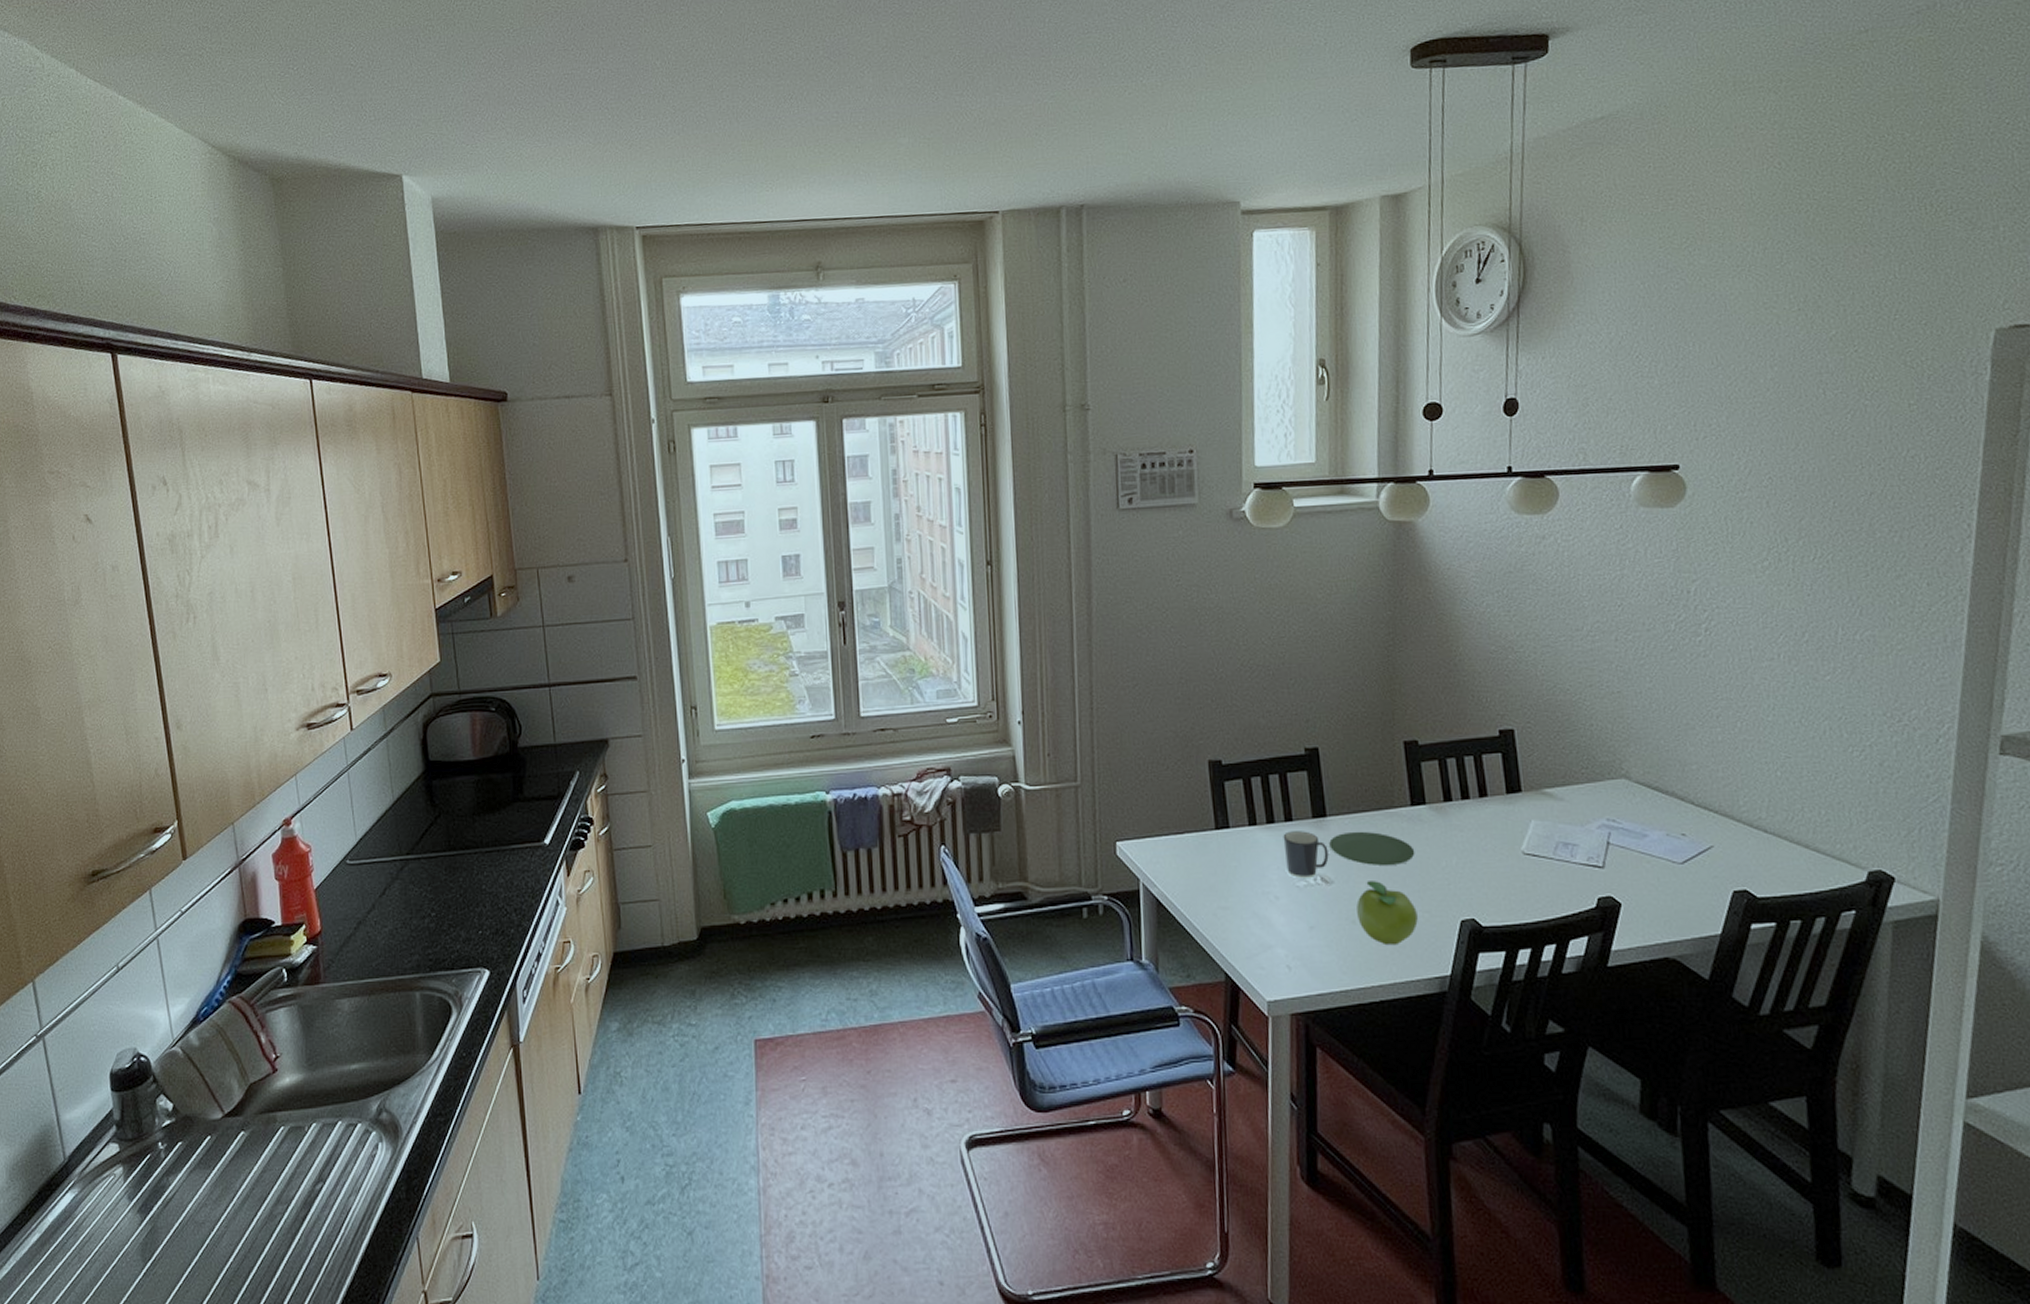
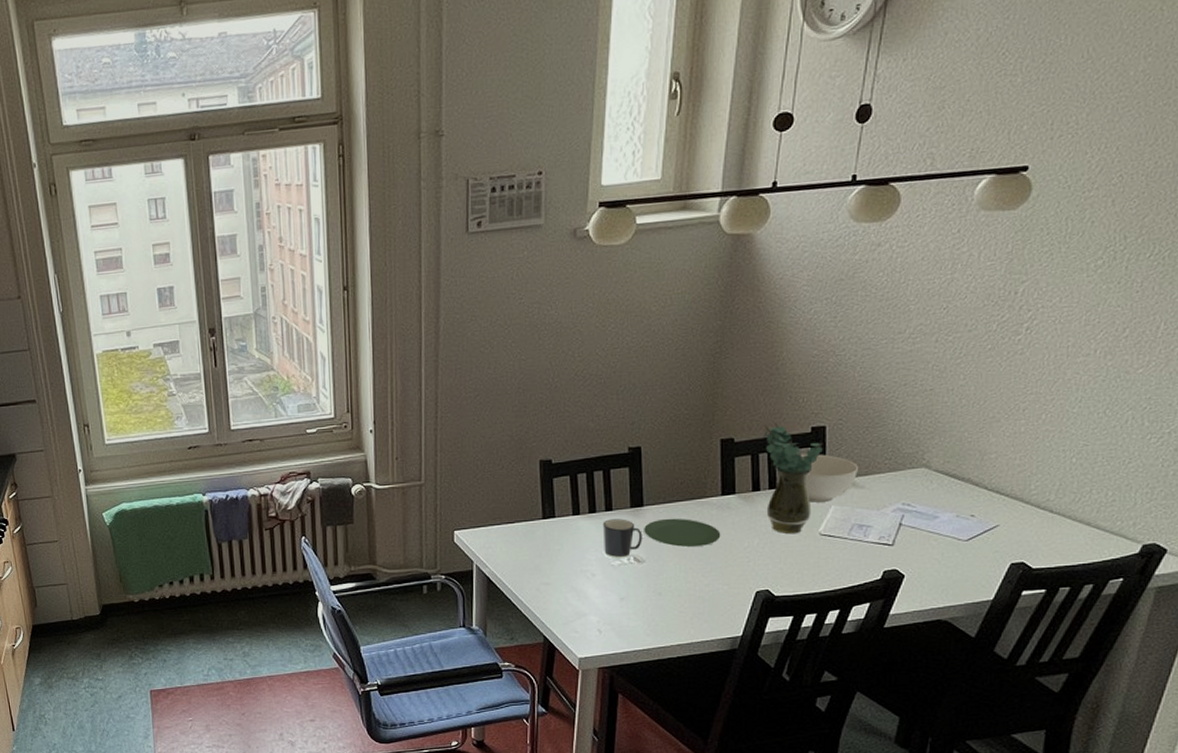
fruit: present [1356,881,1418,946] -> none [664,560,717,613]
vase: none [1448,723,1514,851] -> present [763,422,823,533]
bowl: none [1469,759,1556,816] -> present [778,453,859,503]

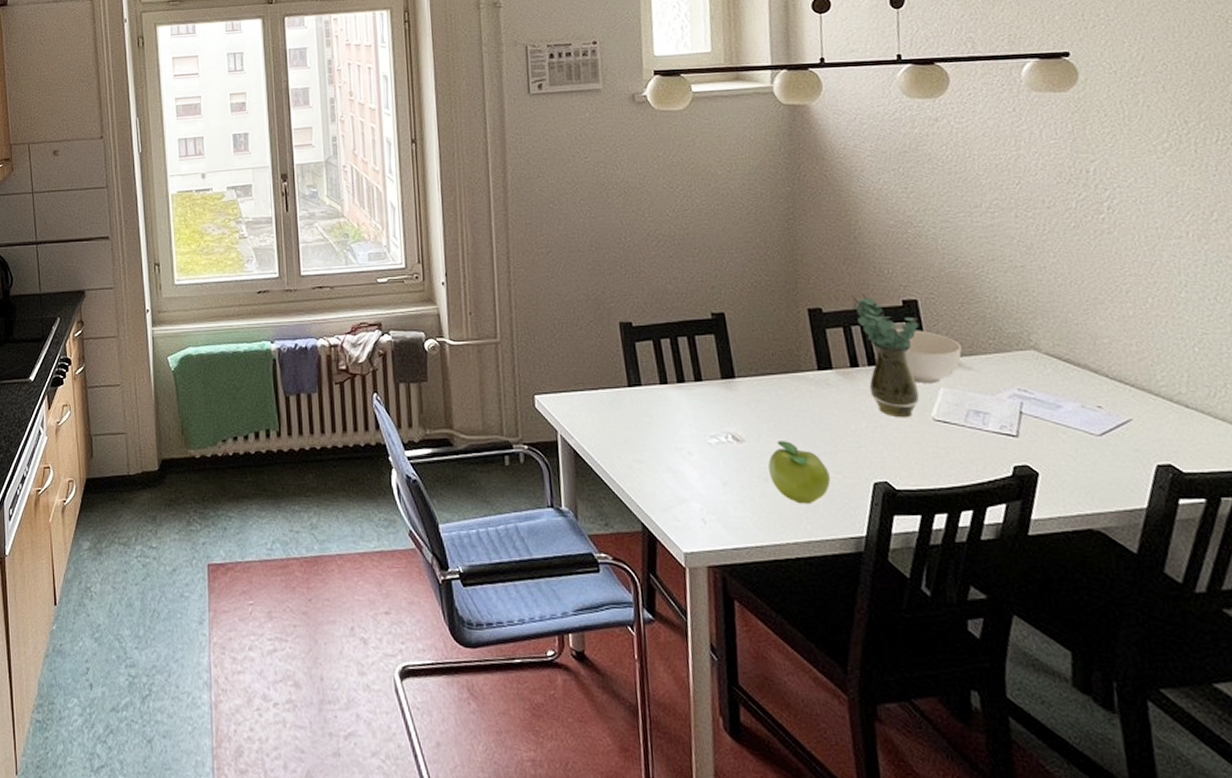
mug: present [602,519,642,559] -> none [693,391,739,437]
plate: present [644,518,721,547] -> none [739,393,825,426]
fruit: none [664,560,717,613] -> present [768,441,831,505]

